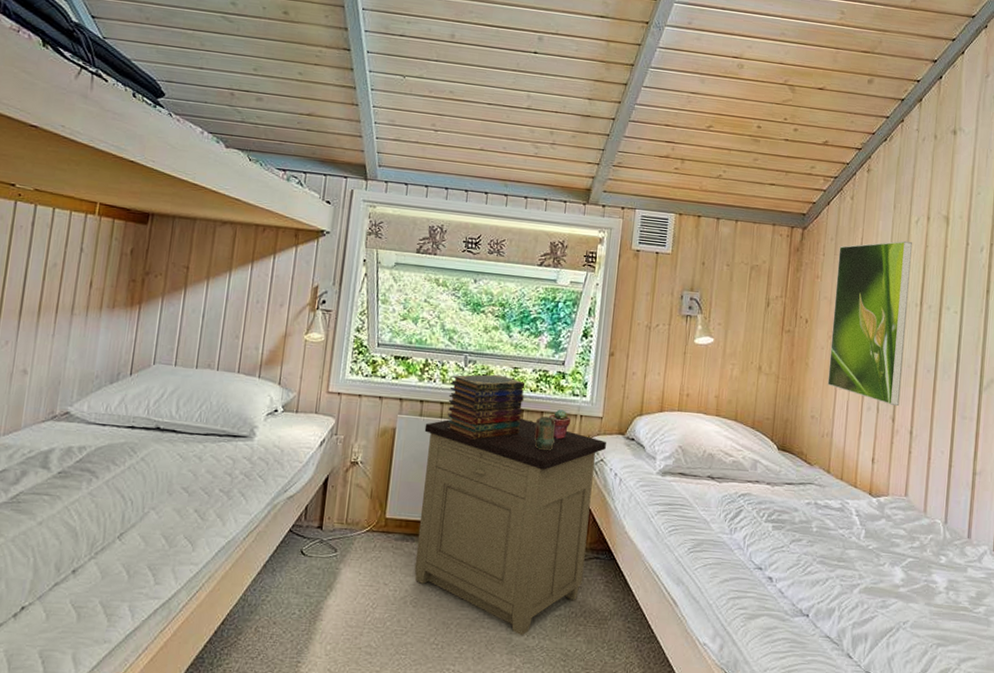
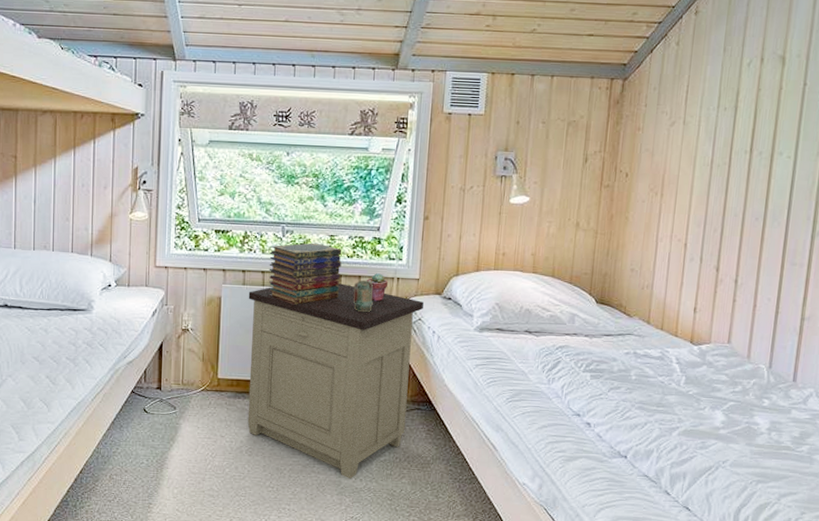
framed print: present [827,240,913,406] -> none [648,85,744,255]

